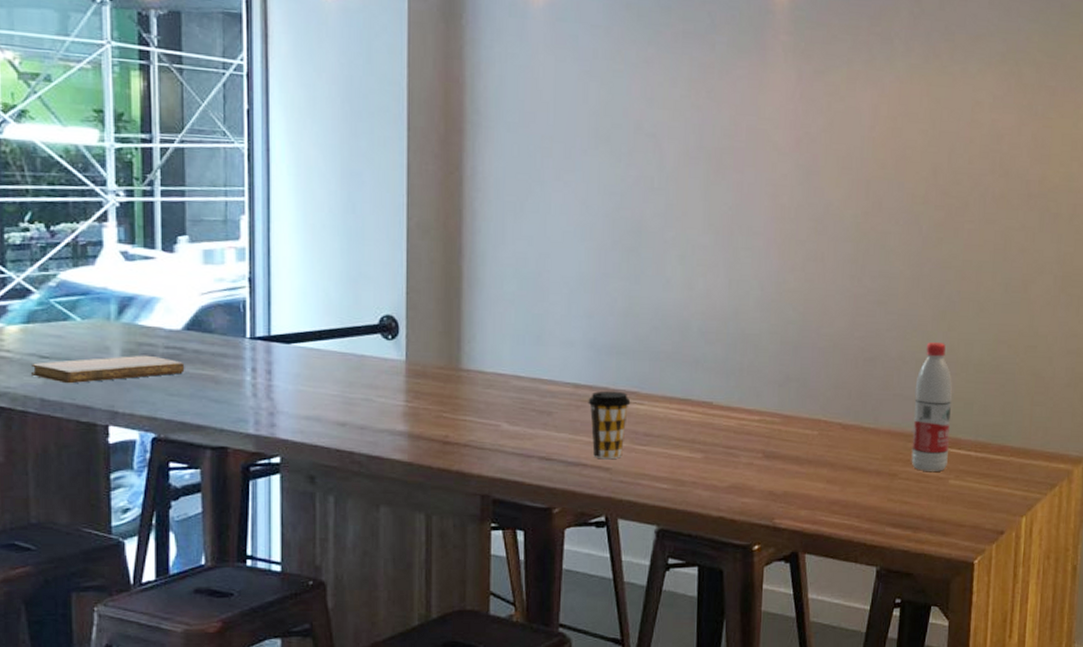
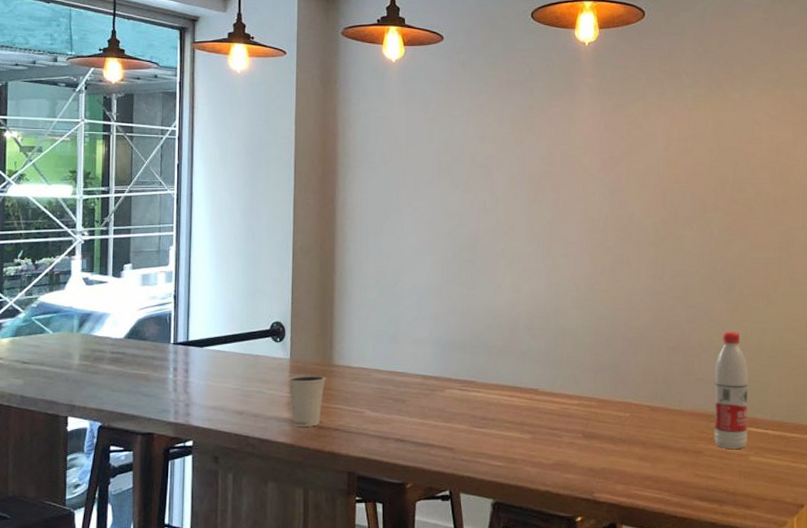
notebook: present [30,355,185,384] -> none [15,359,125,384]
dixie cup: none [402,380,452,442] -> present [287,375,326,427]
coffee cup: present [588,390,631,460] -> none [434,380,470,441]

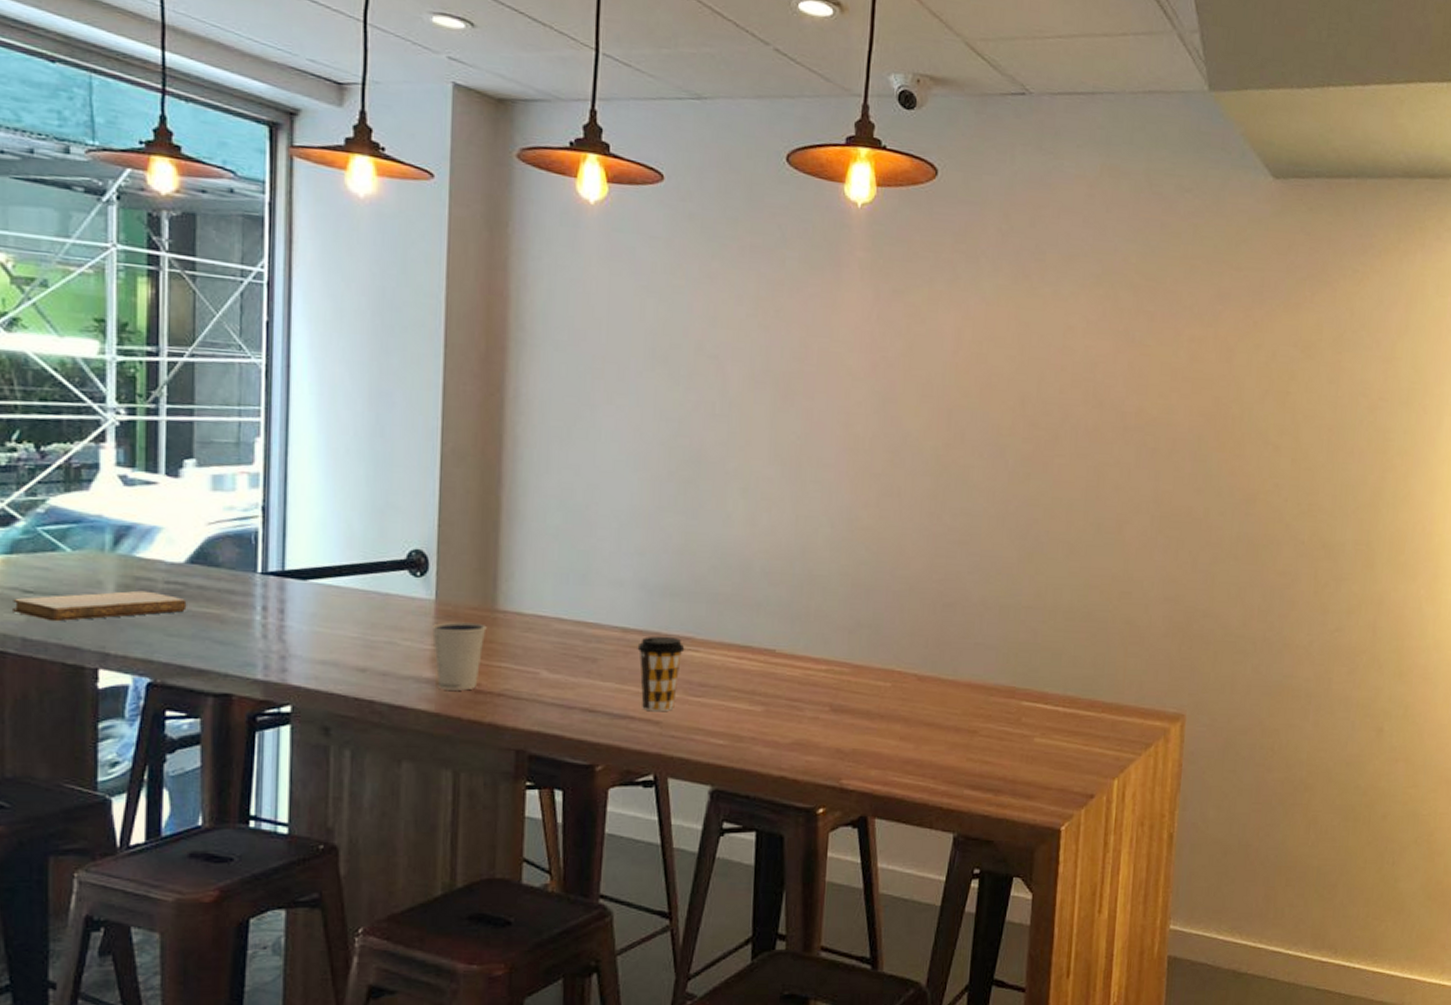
notebook: none [15,359,125,384] -> present [11,590,187,622]
coffee cup: none [434,380,470,441] -> present [637,635,685,712]
water bottle: present [714,331,749,449] -> none [993,586,1040,728]

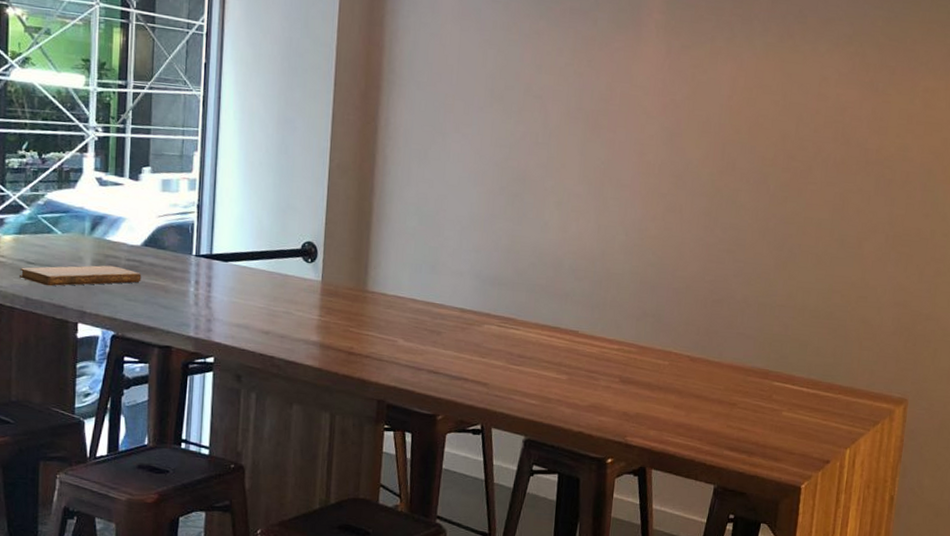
dixie cup: present [431,622,487,691] -> none [318,298,359,352]
coffee cup: present [637,635,685,712] -> none [472,316,509,376]

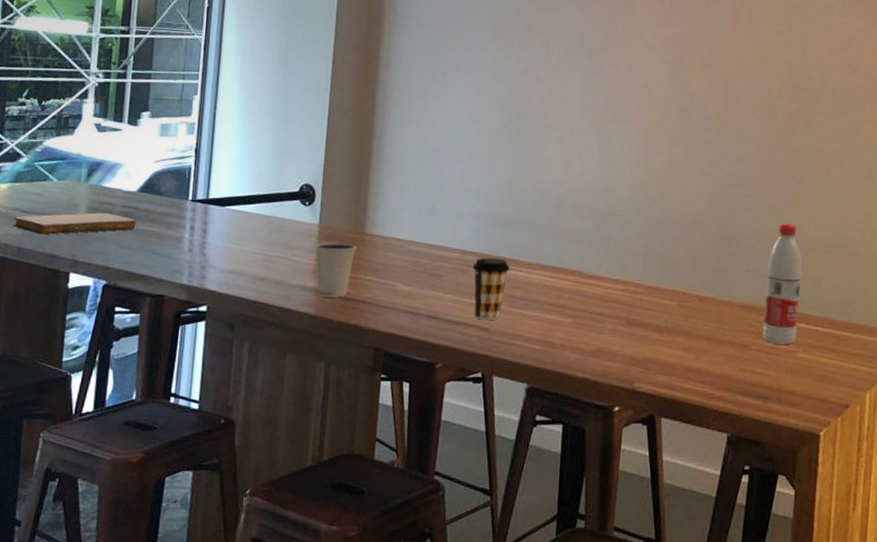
dixie cup: none [318,298,359,352] -> present [314,242,357,298]
coffee cup: none [472,316,509,376] -> present [472,257,510,321]
water bottle: none [749,288,790,404] -> present [762,222,802,345]

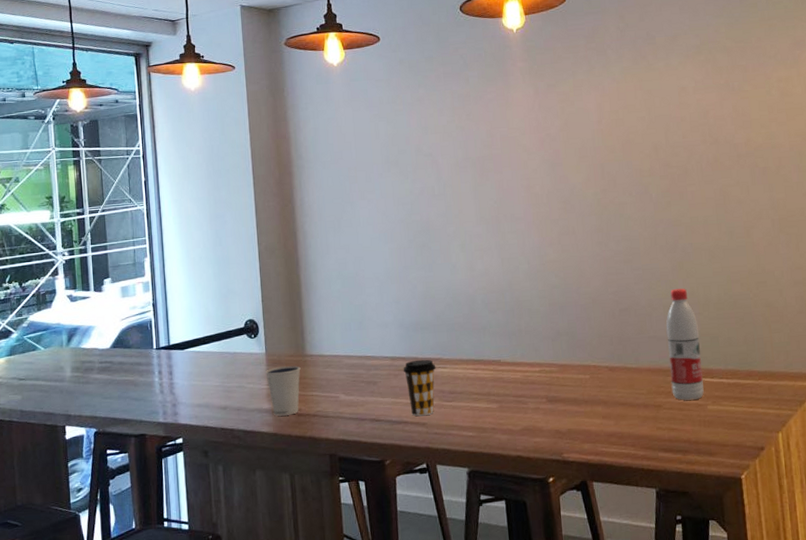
notebook: present [12,212,137,235] -> none [13,370,114,397]

